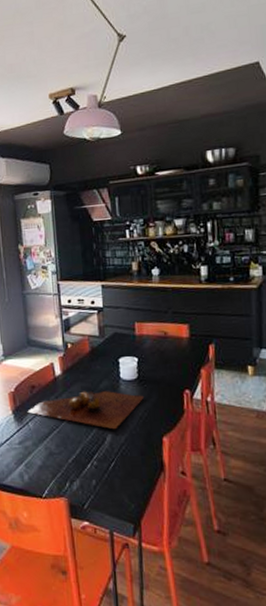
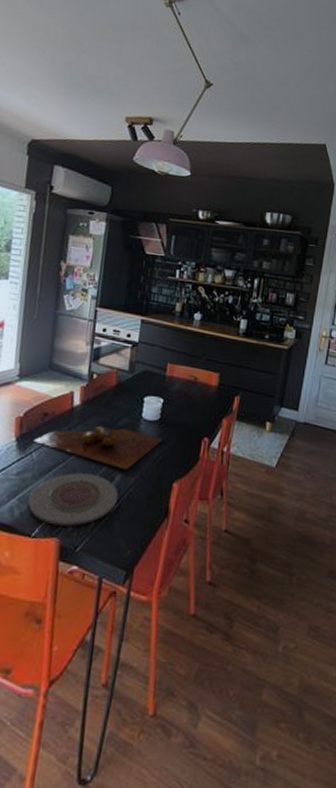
plate: none [33,436,114,486] -> present [27,473,119,526]

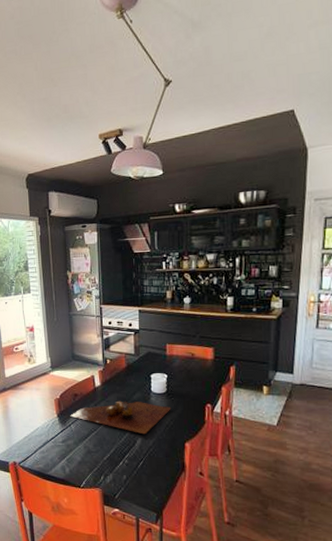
plate: present [27,473,119,526] -> none [74,439,142,479]

